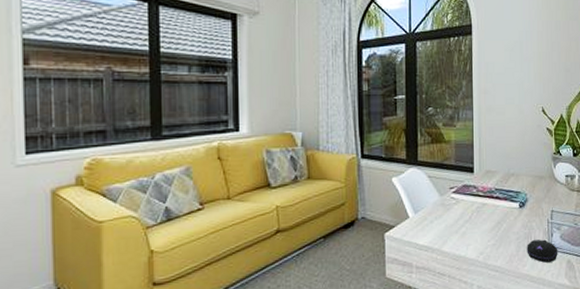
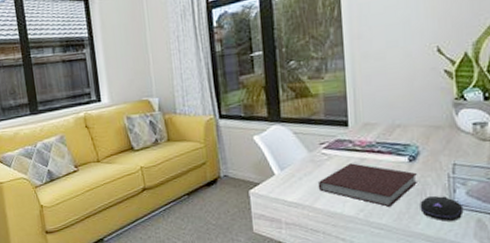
notebook: none [446,208,525,250] -> present [318,163,417,207]

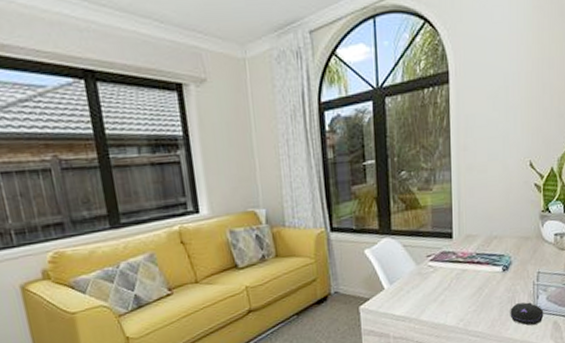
notebook: present [318,163,417,207] -> none [424,274,509,315]

